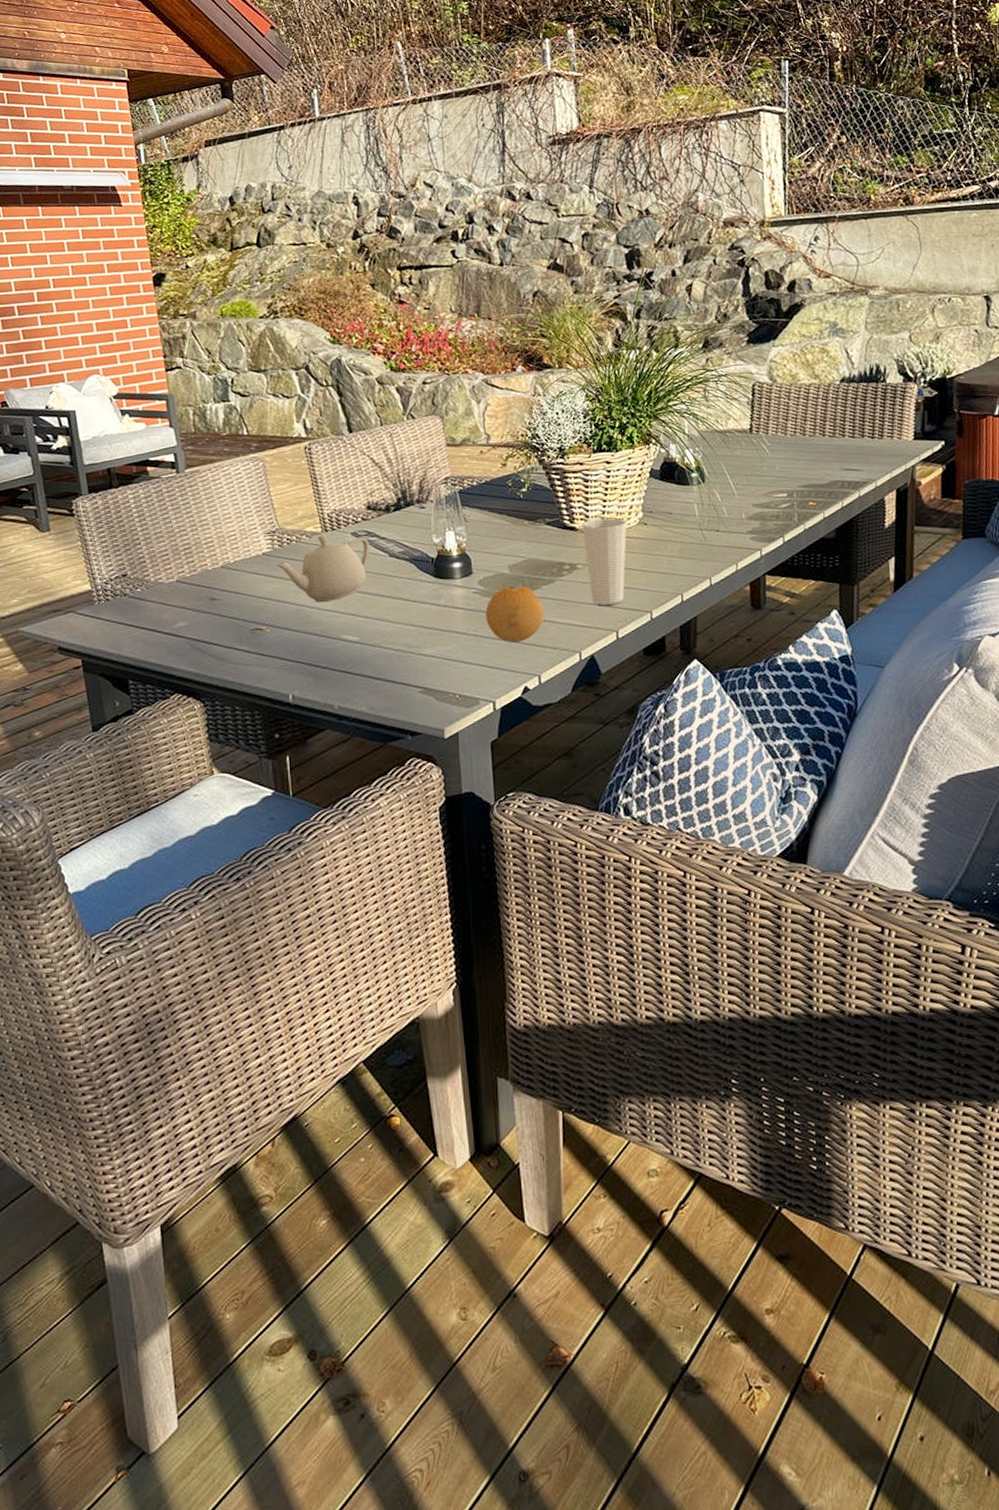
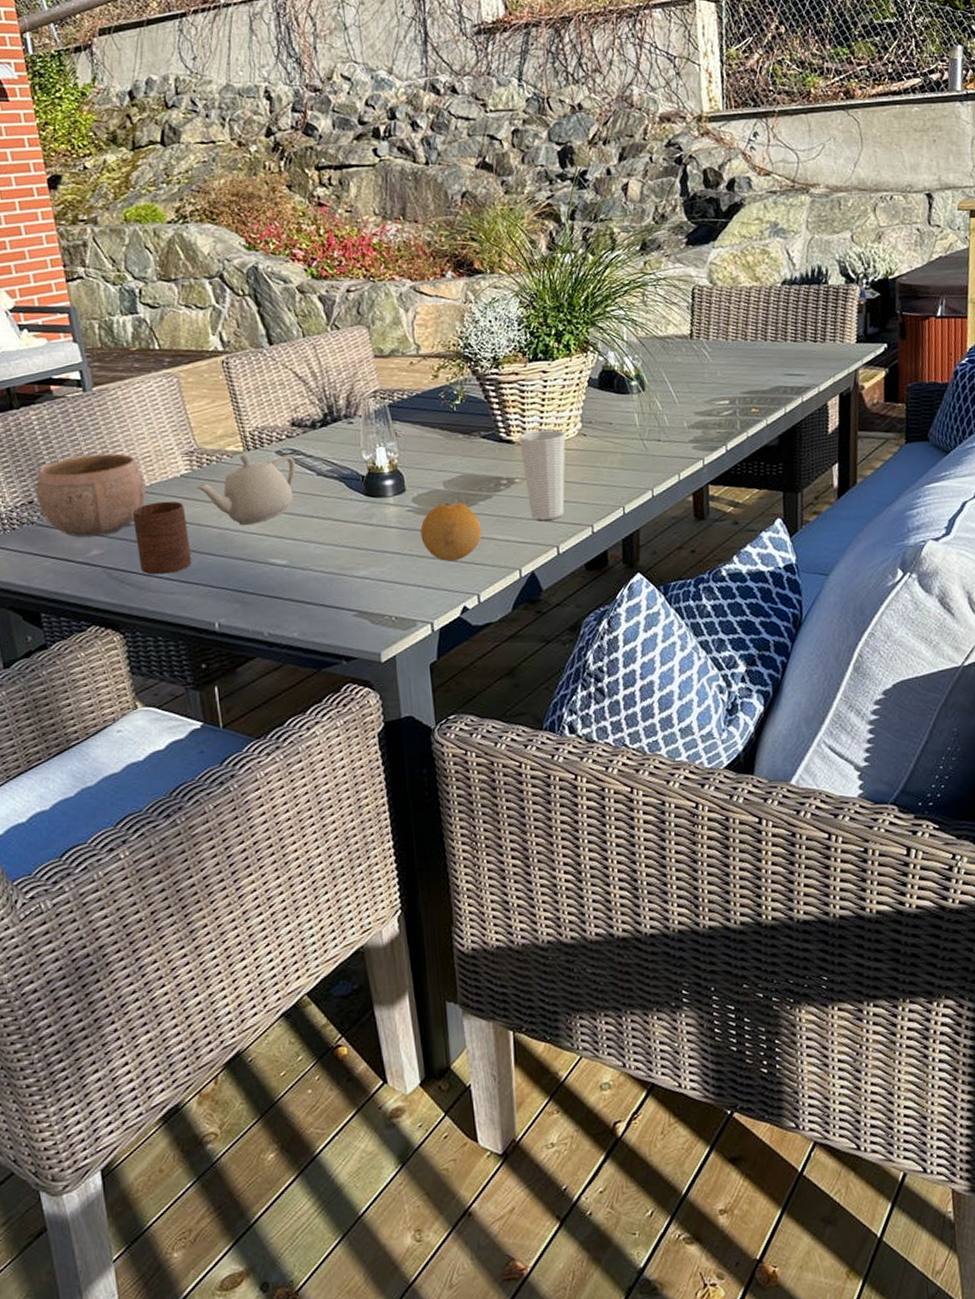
bowl: none [130,531,230,610] -> present [36,453,146,537]
cup: none [217,577,270,647] -> present [133,501,192,575]

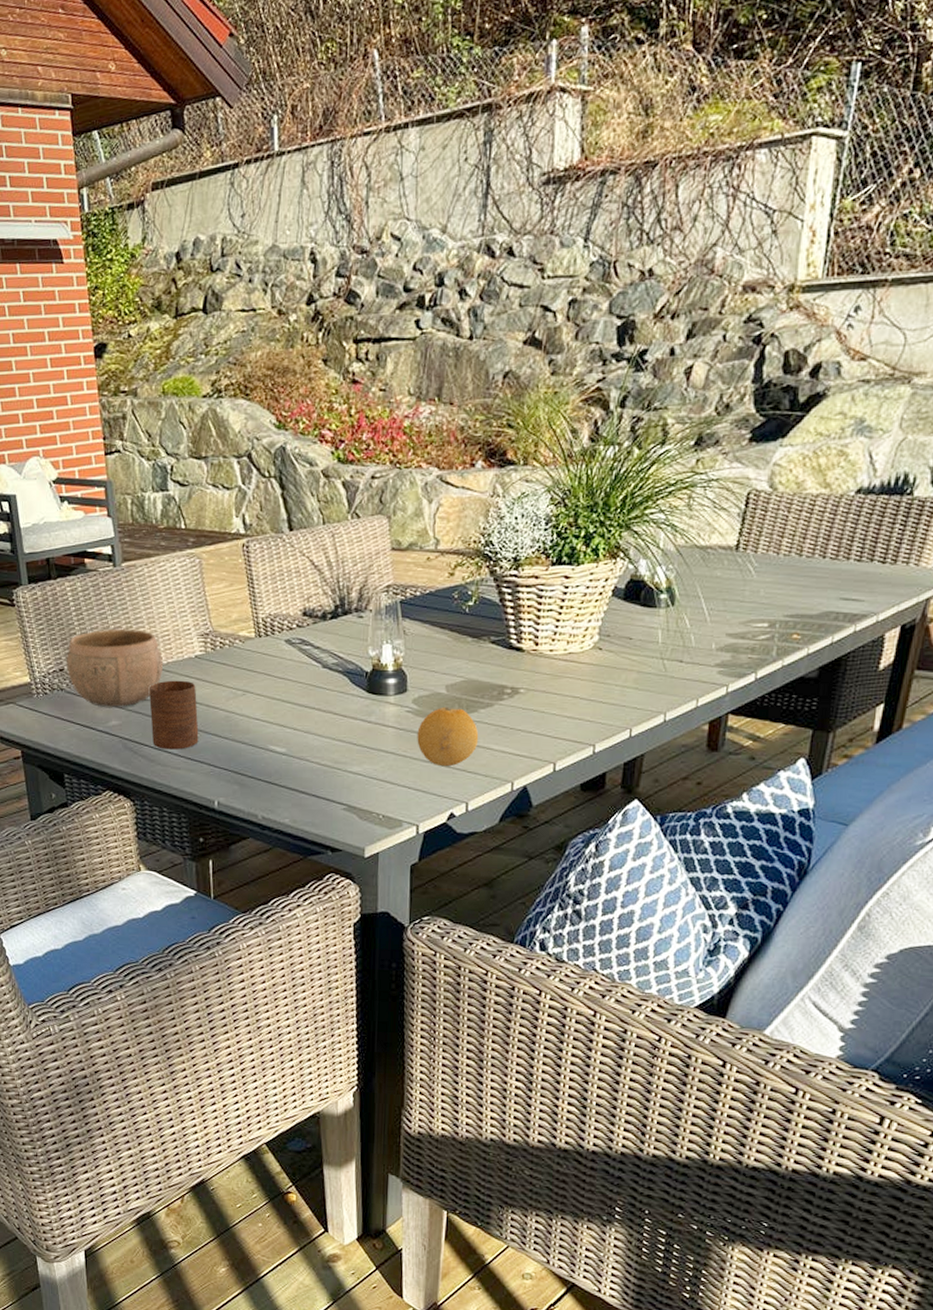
teapot: present [196,454,296,526] -> none [208,640,303,711]
cup: present [519,429,566,520] -> none [529,640,580,736]

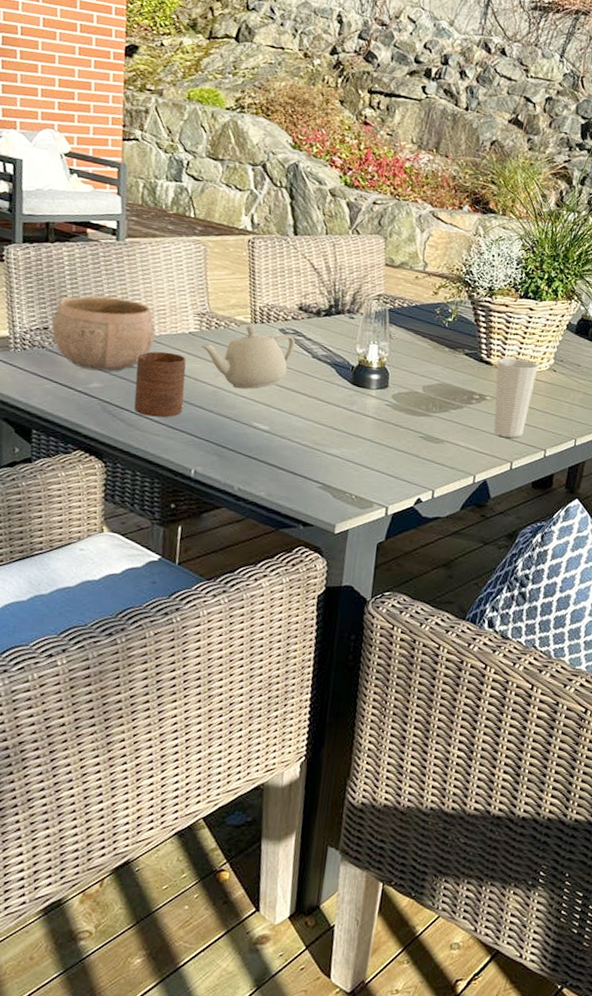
teapot: none [208,640,303,711] -> present [200,325,295,389]
fruit: present [417,706,479,767] -> none [393,404,449,457]
cup: none [529,640,580,736] -> present [493,357,539,439]

